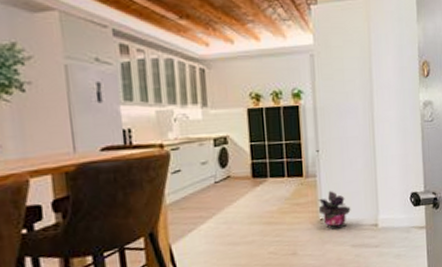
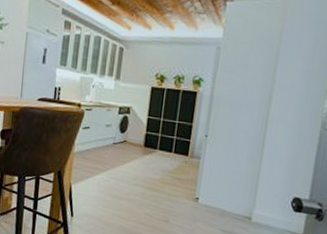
potted plant: present [317,190,351,229] -> none [196,174,228,211]

